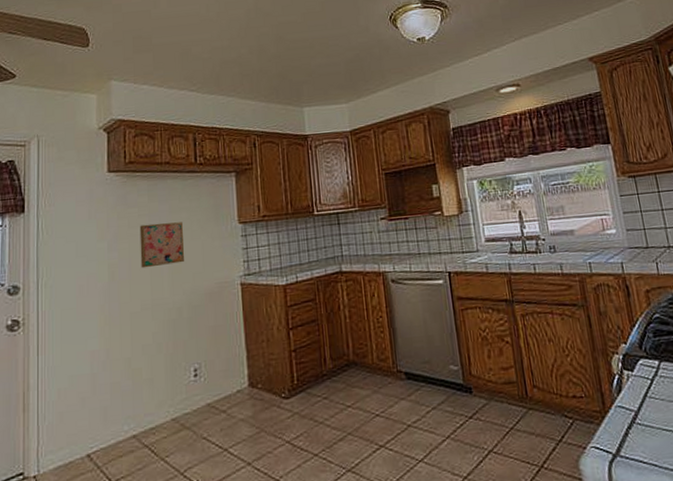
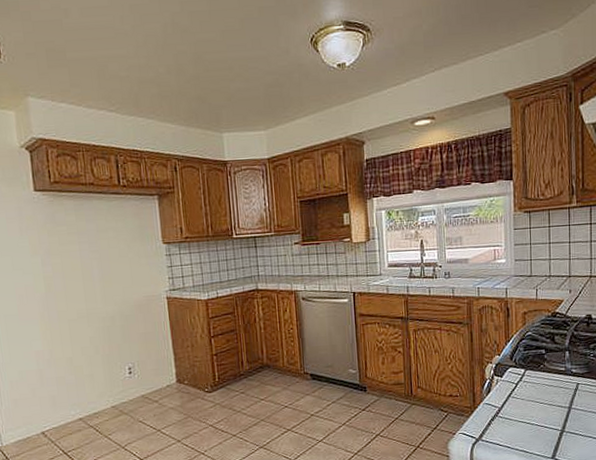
wall art: present [139,222,185,269] -> none [70,240,115,282]

